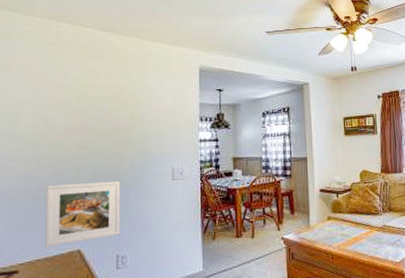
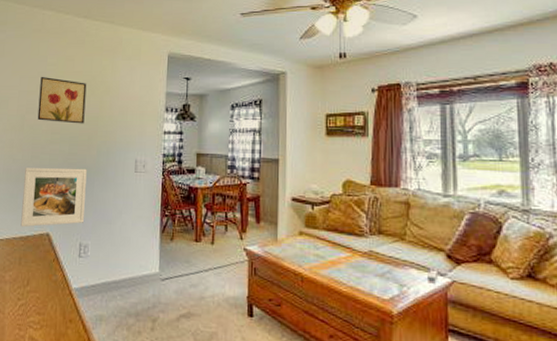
wall art: none [58,90,114,137] -> present [37,76,87,124]

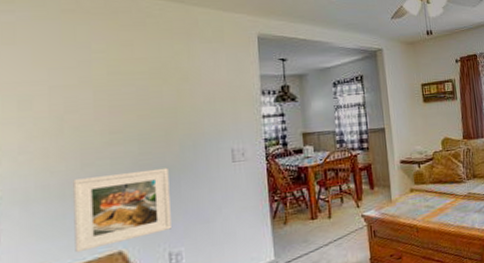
wall art: present [37,76,87,124] -> none [83,66,157,120]

